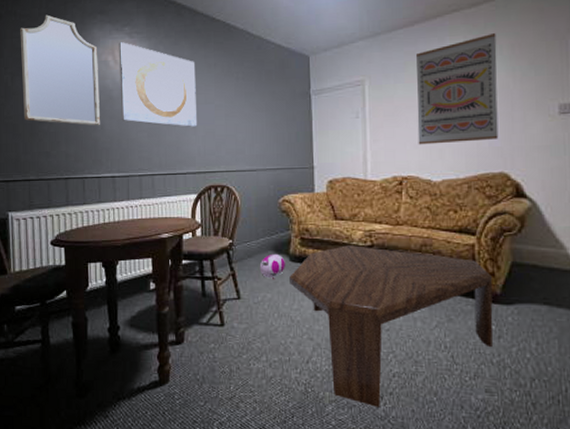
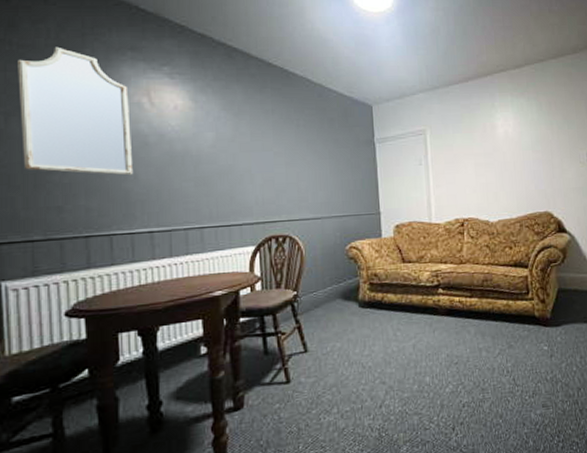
wall art: present [118,42,198,128] -> none [155,83,255,176]
ball: present [259,253,285,280] -> none [327,301,355,328]
coffee table: present [289,245,493,408] -> none [359,286,546,440]
wall art: present [415,33,499,145] -> none [470,92,543,189]

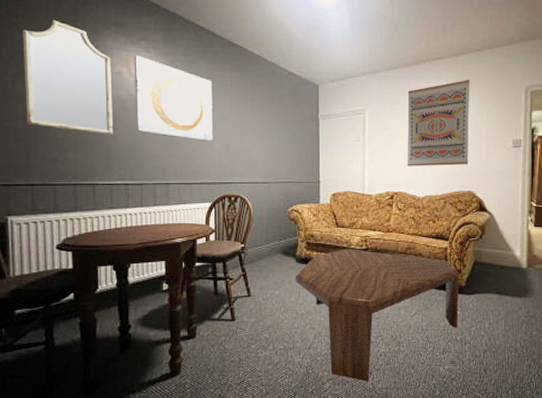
wall art: none [155,83,255,176] -> present [134,55,214,142]
coffee table: none [359,286,546,440] -> present [296,249,459,382]
wall art: none [470,92,543,189] -> present [407,80,470,167]

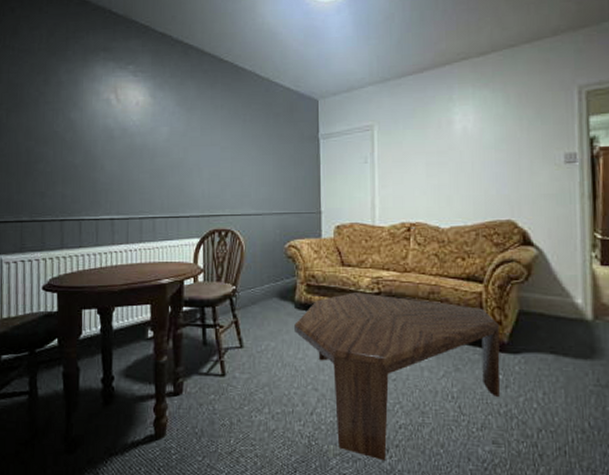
home mirror: present [23,20,114,135] -> none [17,50,101,166]
wall art: present [134,55,214,142] -> none [121,80,202,170]
wall art: present [407,80,470,167] -> none [424,82,506,191]

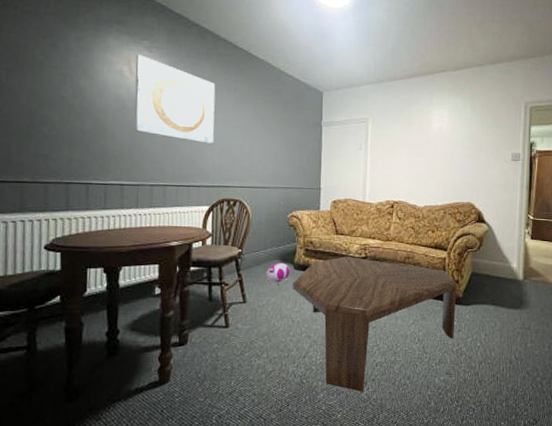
wall art: none [121,80,202,170] -> present [134,54,216,145]
ball: none [263,300,290,328] -> present [266,262,290,286]

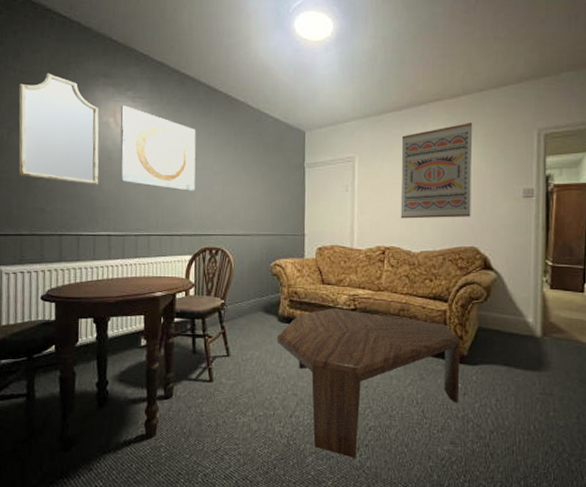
home mirror: none [19,14,112,134] -> present [19,73,99,185]
ball: present [266,262,290,286] -> none [249,314,274,339]
wall art: none [408,93,472,177] -> present [400,123,473,219]

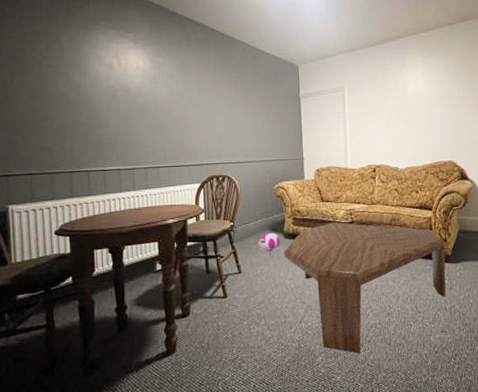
home mirror: present [19,73,99,185] -> none [19,18,106,123]
wall art: present [120,105,196,192] -> none [122,47,200,125]
ball: none [249,314,274,339] -> present [258,232,280,255]
wall art: present [400,123,473,219] -> none [384,53,448,139]

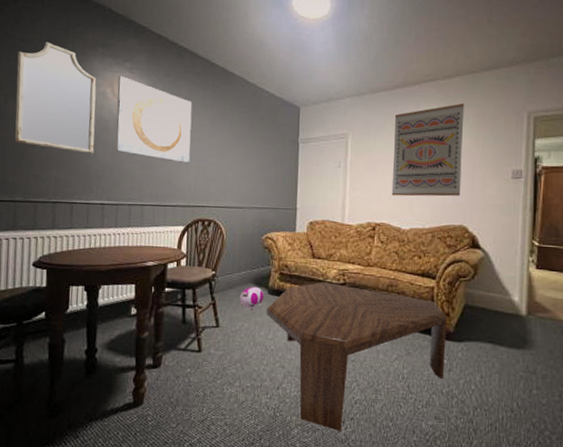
home mirror: none [19,18,106,123] -> present [14,41,97,154]
wall art: none [122,47,200,125] -> present [115,76,192,164]
wall art: none [384,53,448,139] -> present [391,104,465,197]

